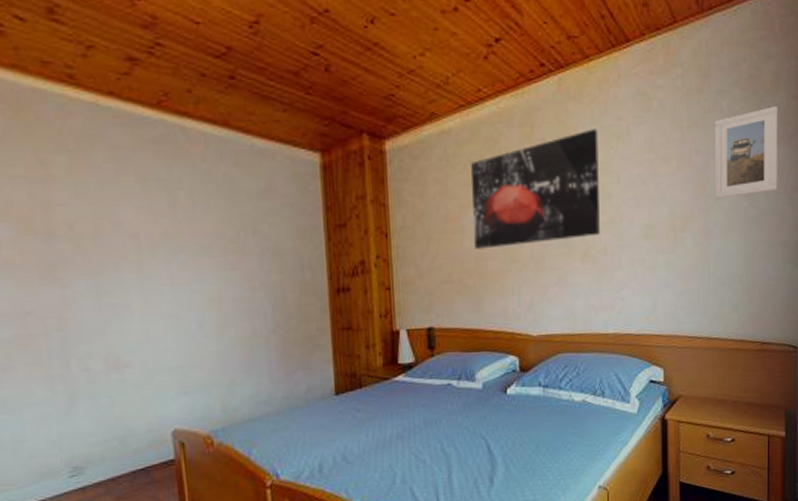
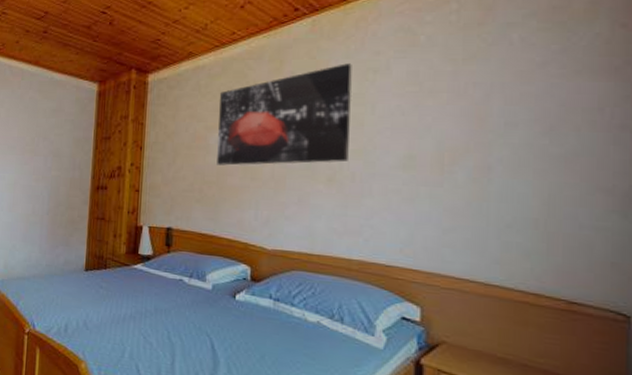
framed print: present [714,105,778,198] -> none [499,35,597,134]

